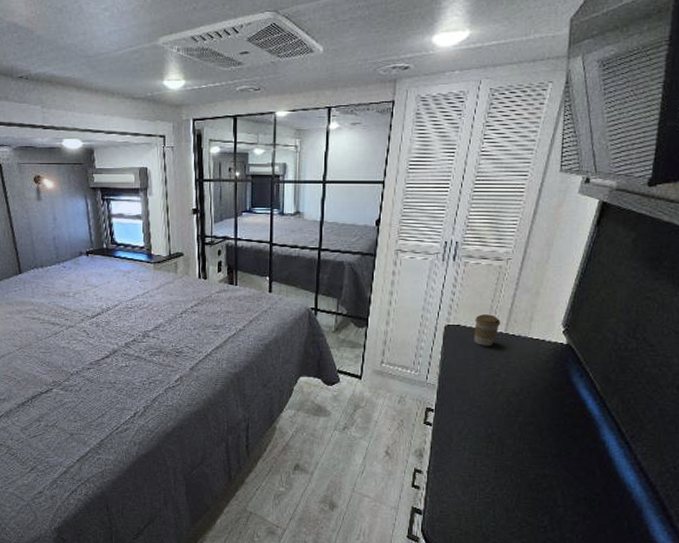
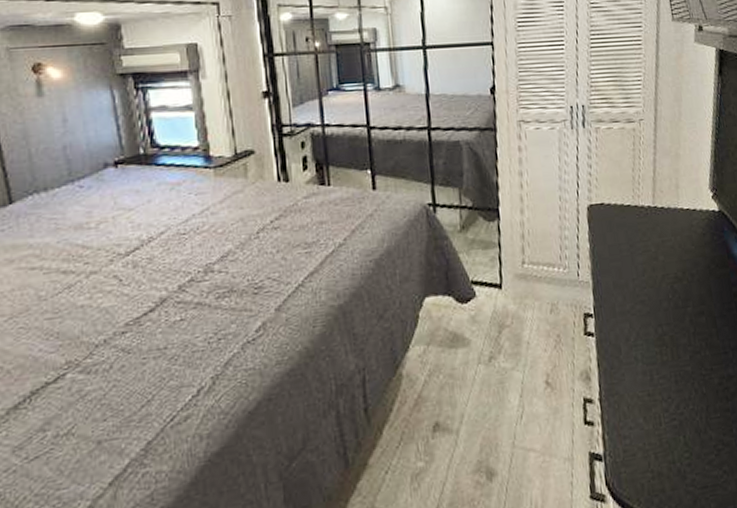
coffee cup: present [474,314,501,346] -> none [618,186,647,225]

